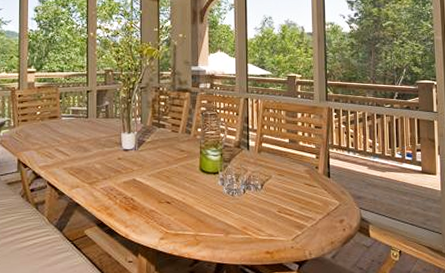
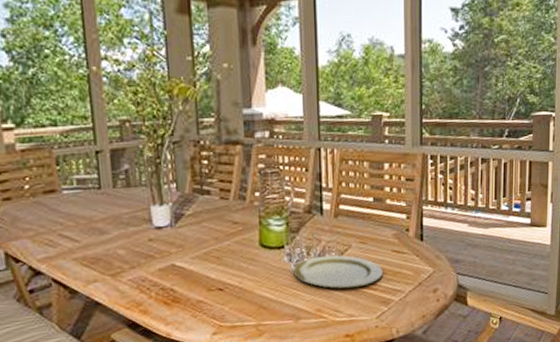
plate: none [225,183,297,212] -> present [293,255,383,289]

